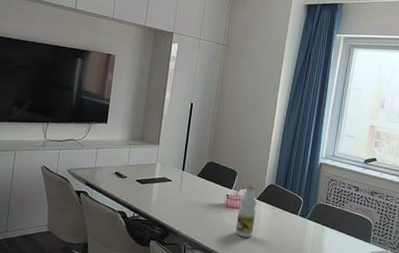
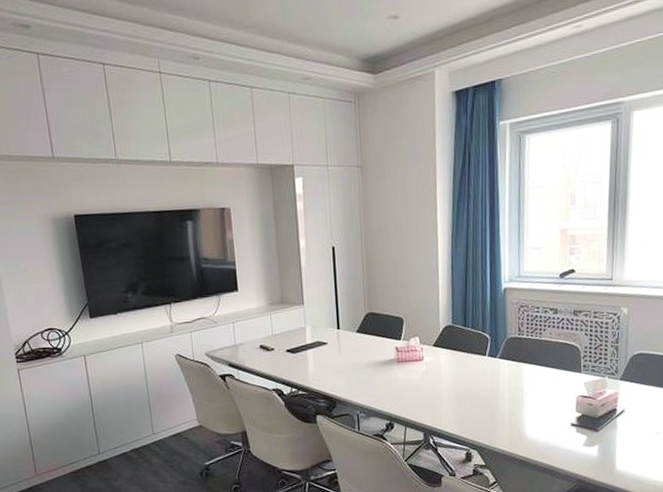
bottle: present [235,184,257,238] -> none [412,330,435,393]

